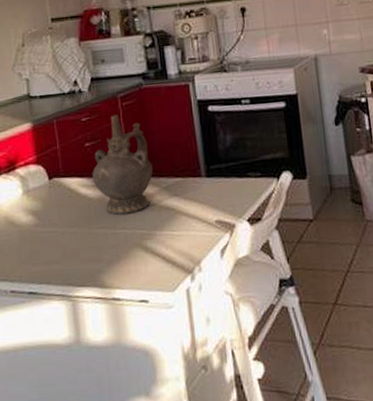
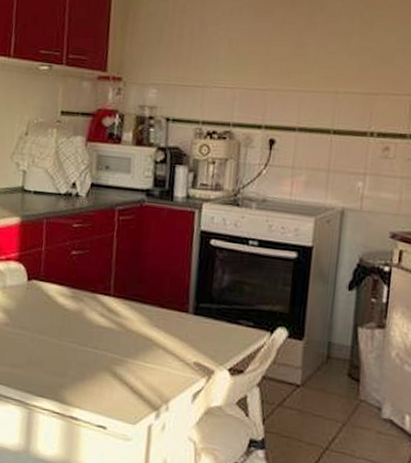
ceremonial vessel: present [92,115,153,215] -> none [72,227,138,335]

